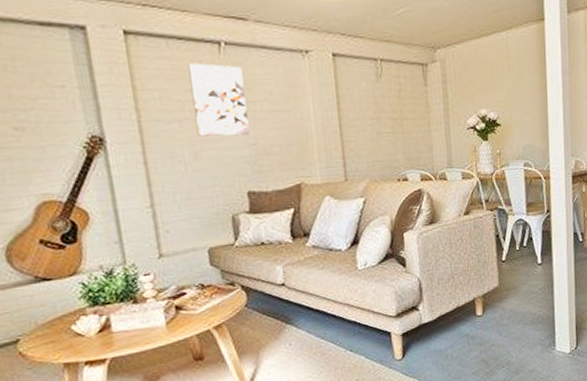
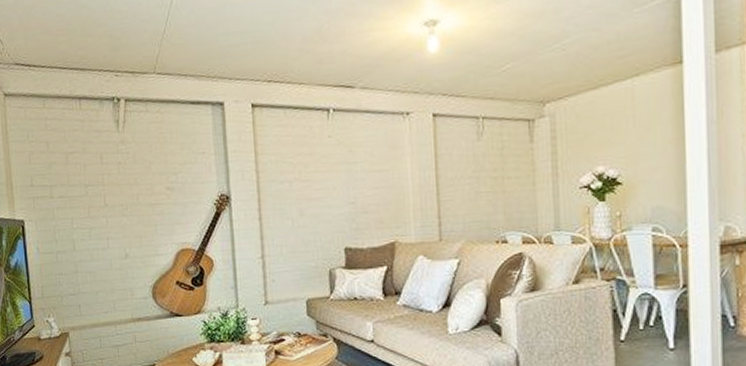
wall art: present [188,63,250,137] -> none [301,129,350,196]

